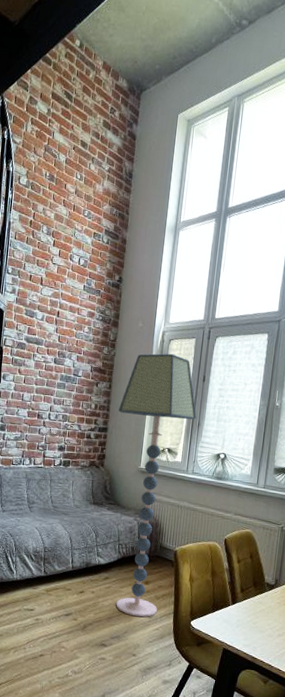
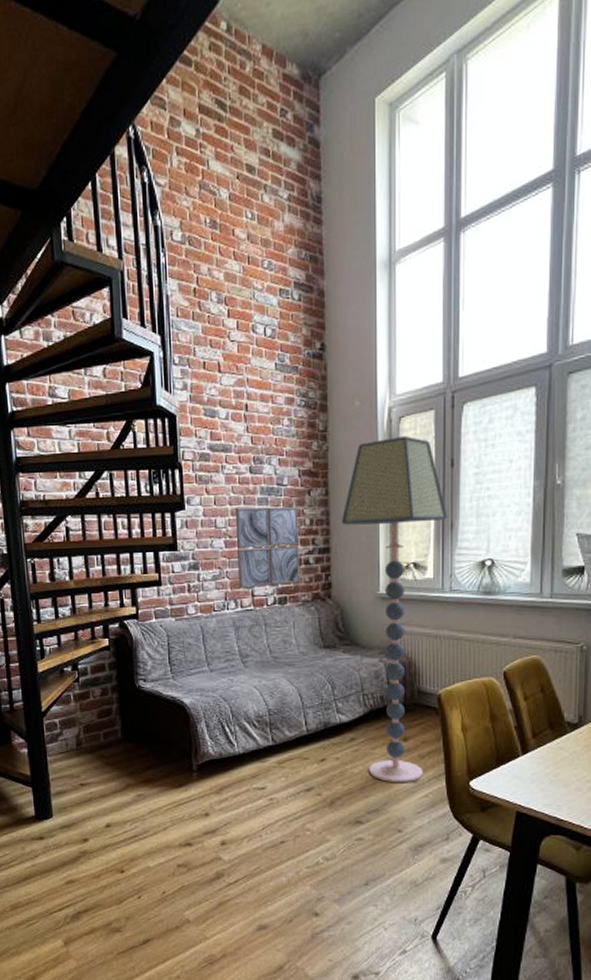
wall art: none [34,387,87,452] -> present [235,507,299,589]

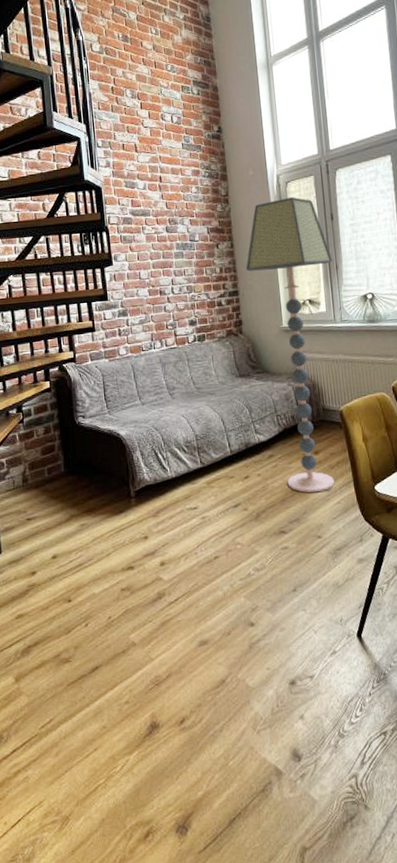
wall art: present [235,507,299,589] -> none [156,258,215,330]

